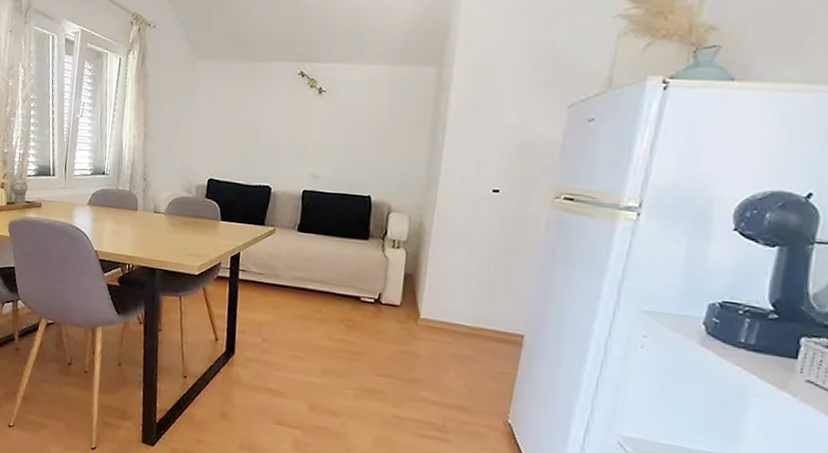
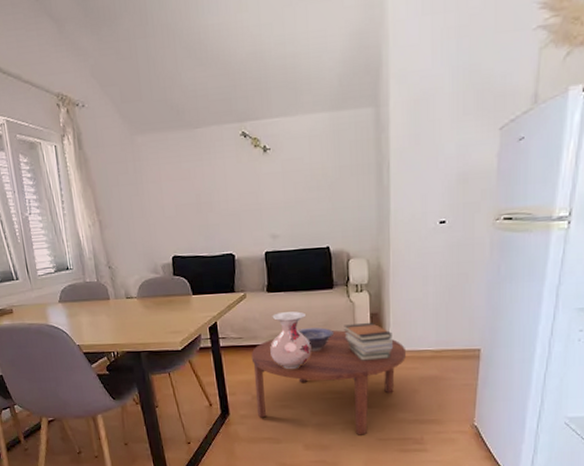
coffee table: none [265,280,440,408] -> present [251,330,407,435]
vase: none [289,254,336,319] -> present [269,311,312,370]
decorative bowl: none [324,276,363,304] -> present [298,327,335,352]
book stack: none [372,280,426,326] -> present [344,322,393,361]

